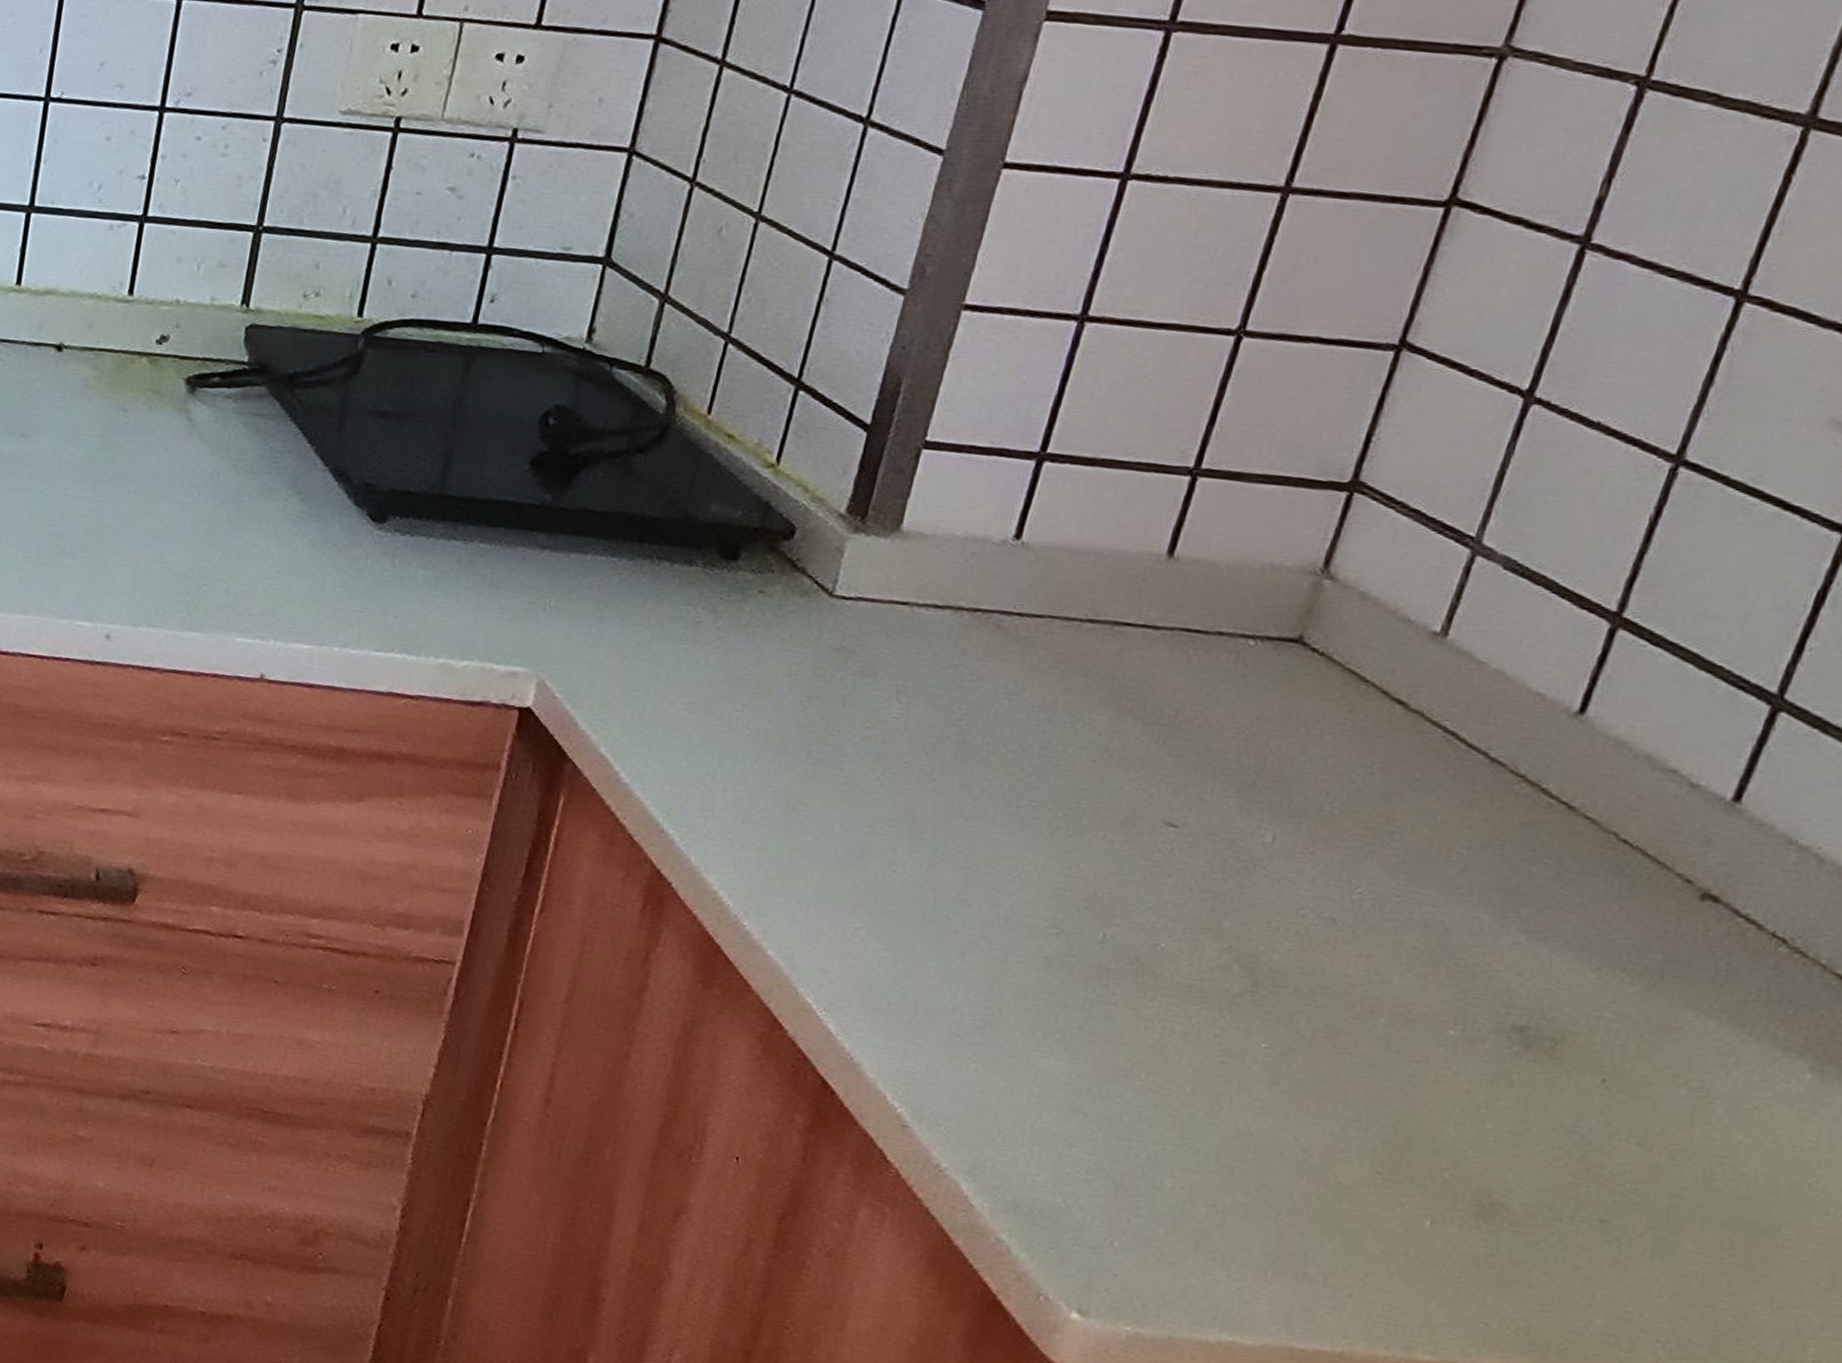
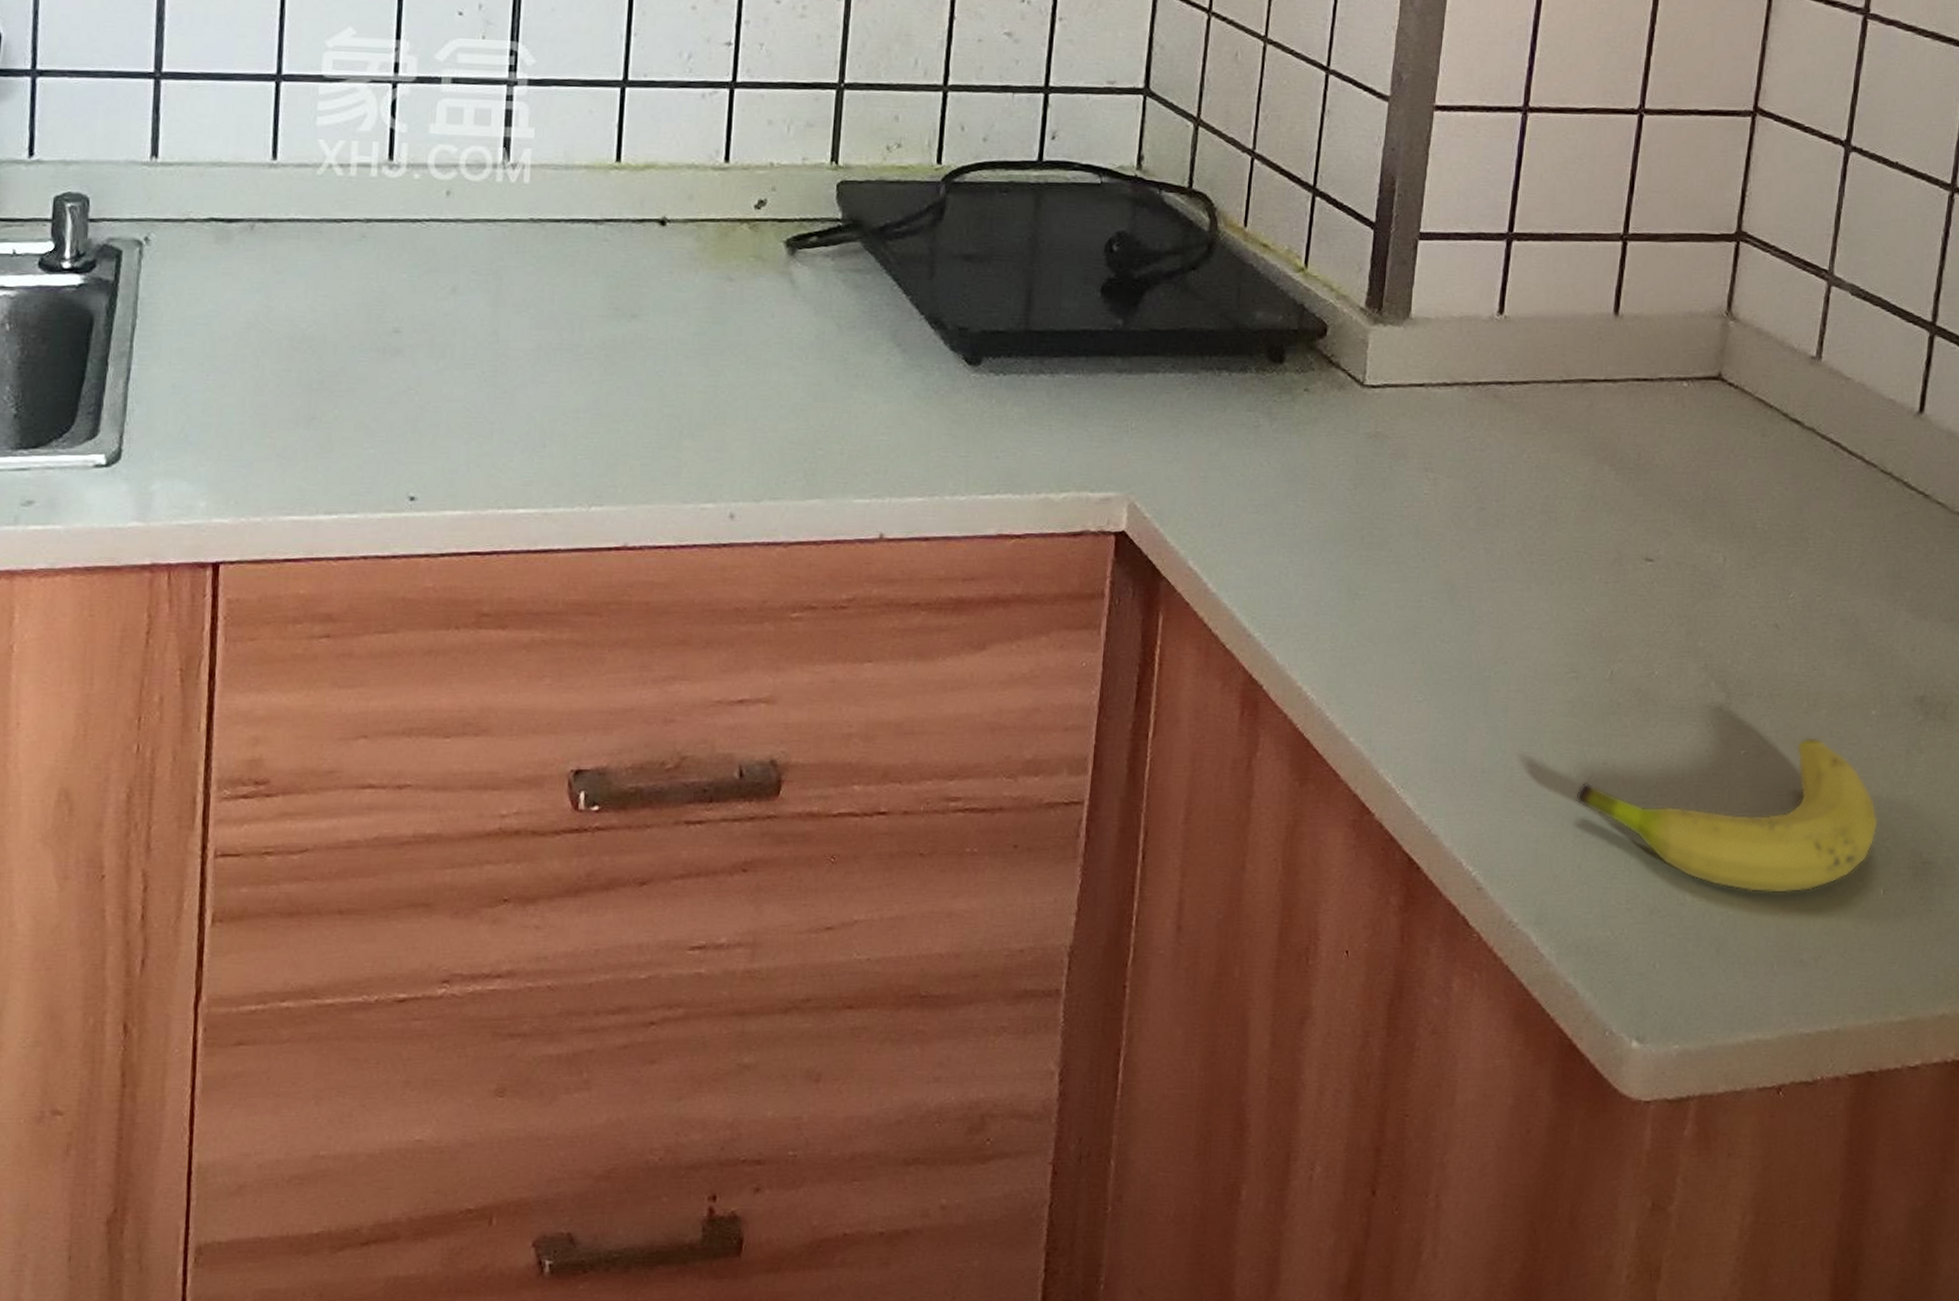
fruit: none [1036,1042,1438,1205] -> present [1574,736,1879,894]

